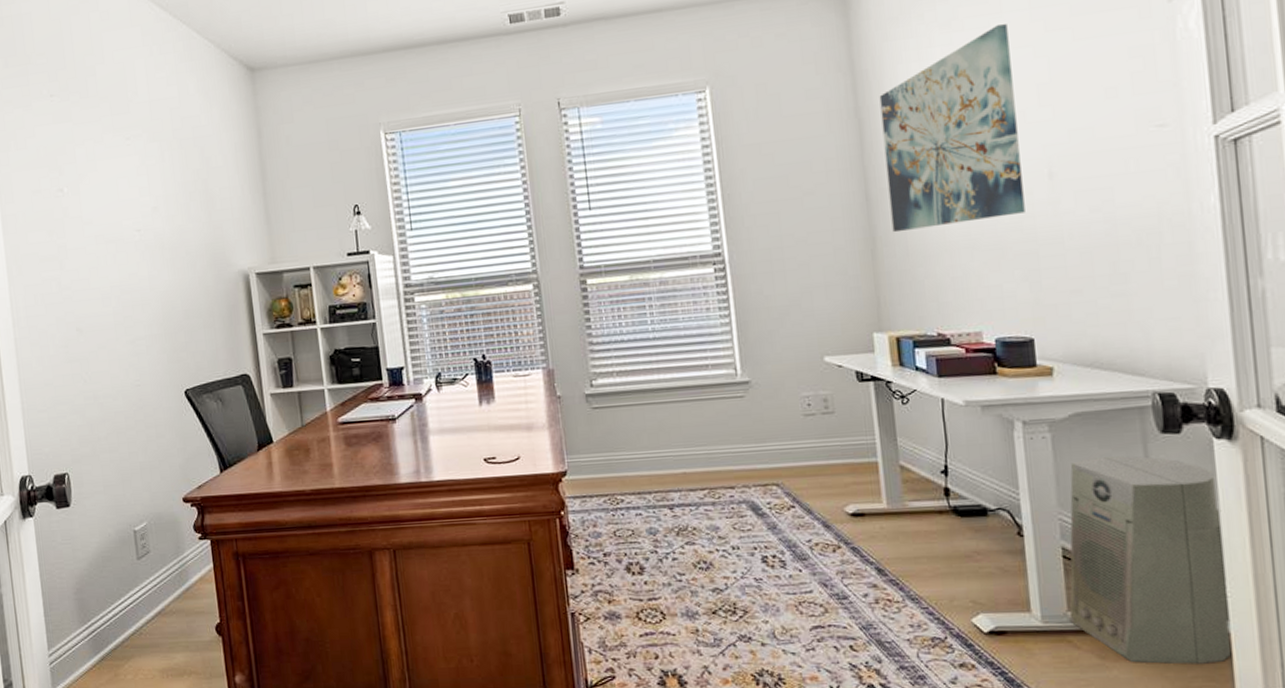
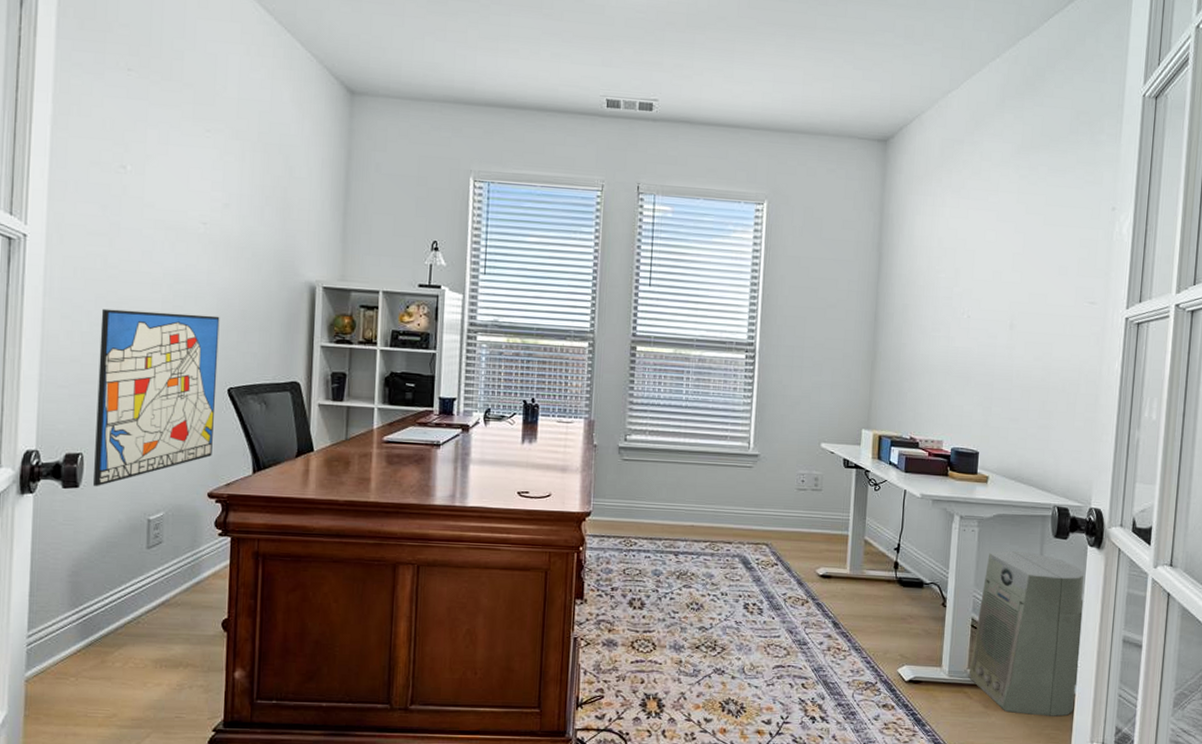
wall art: none [63,320,181,503] -> present [94,308,220,486]
wall art: present [879,24,1025,233] -> none [890,200,1000,352]

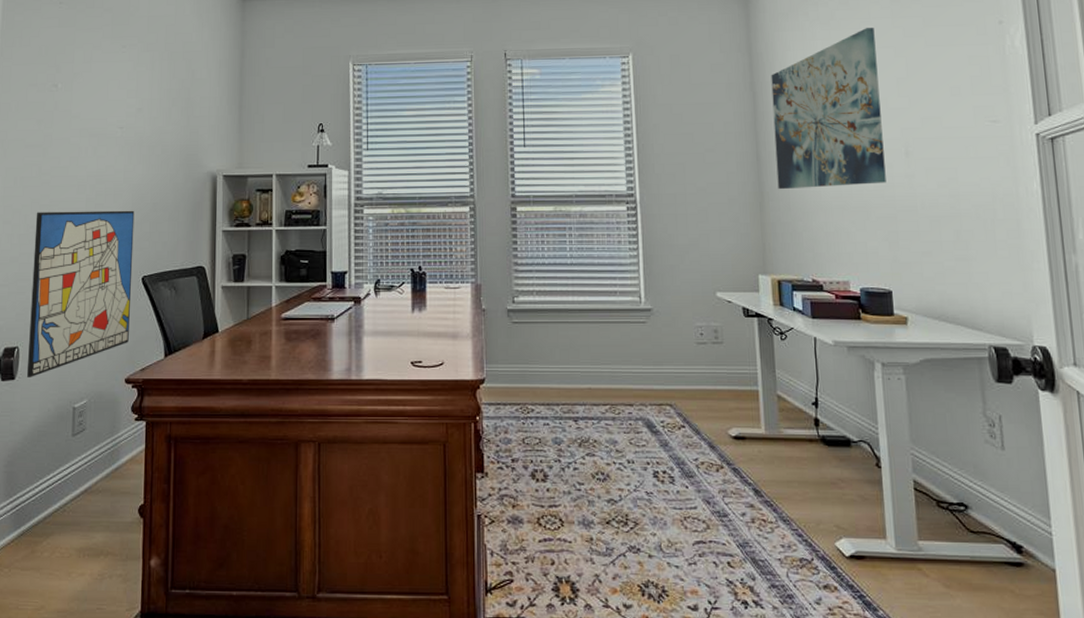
wall art: none [890,200,1000,352] -> present [771,28,886,190]
air purifier: present [968,551,1085,717] -> none [919,400,1057,597]

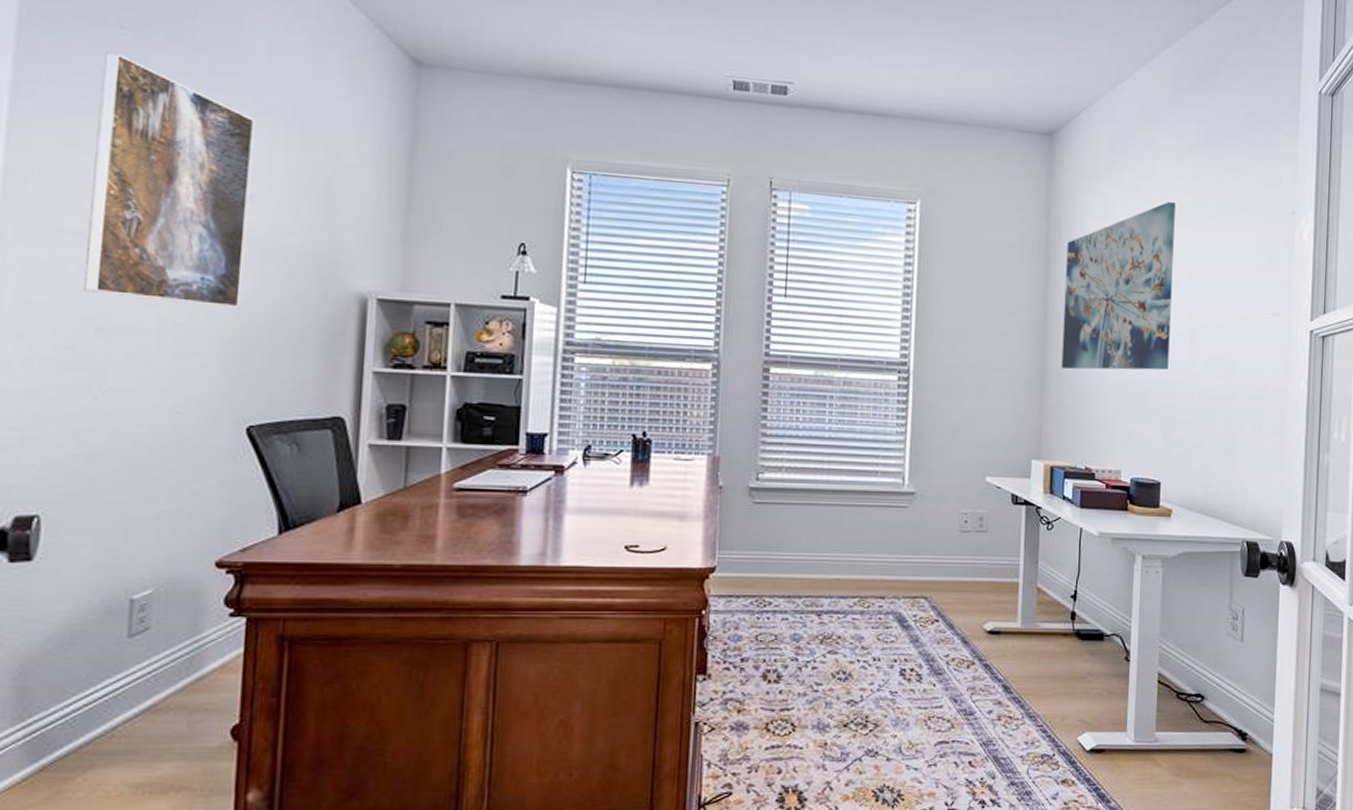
wall art: present [27,210,135,377] -> none [54,327,238,558]
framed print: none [41,21,141,190] -> present [82,52,255,308]

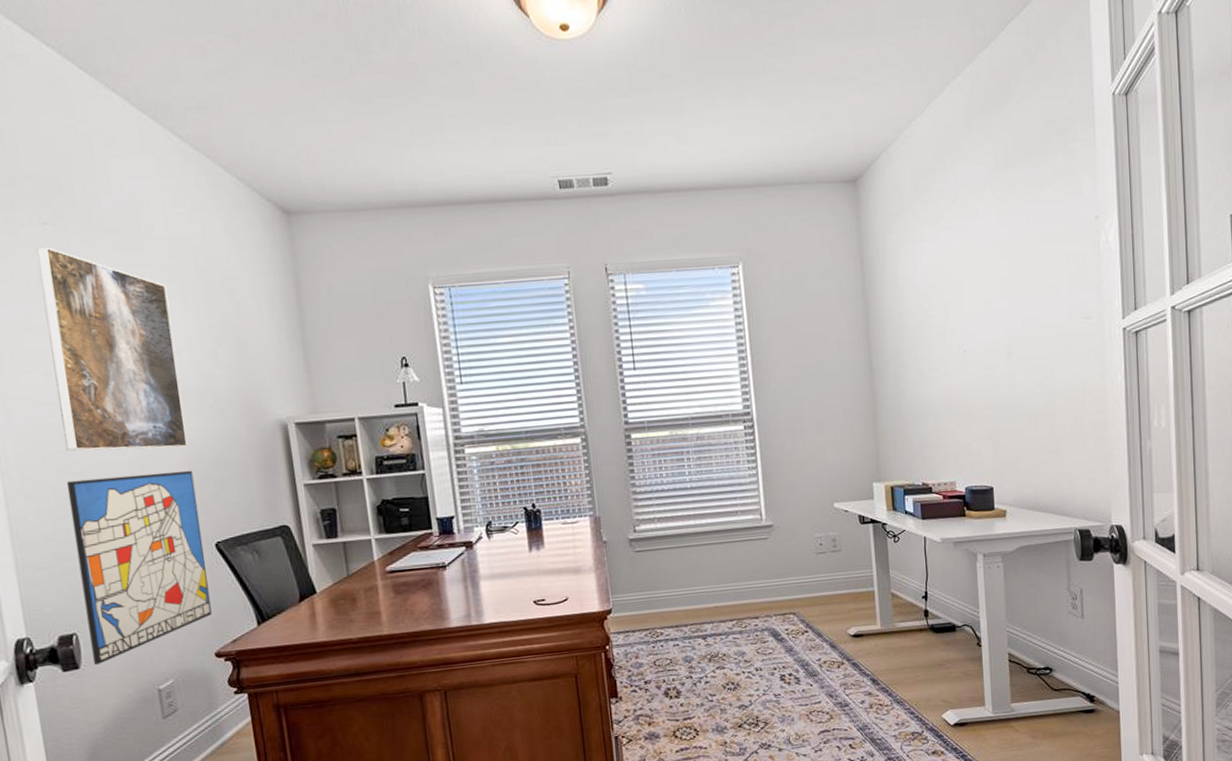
wall art: none [54,327,238,558] -> present [66,470,212,665]
wall art: present [1061,202,1176,370] -> none [882,227,990,398]

